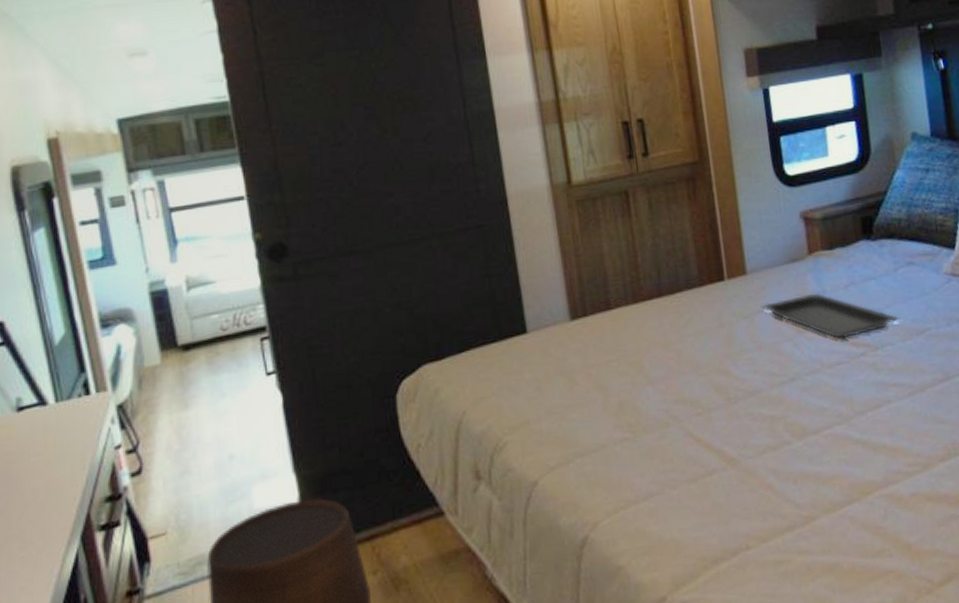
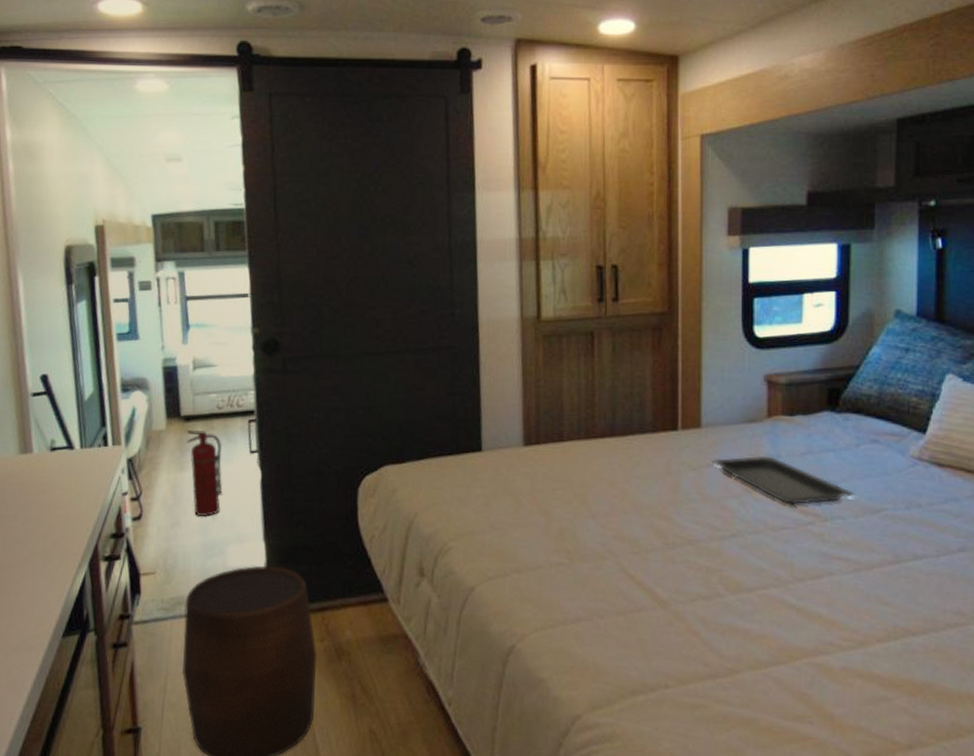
fire extinguisher: none [188,358,239,459] -> present [187,430,223,518]

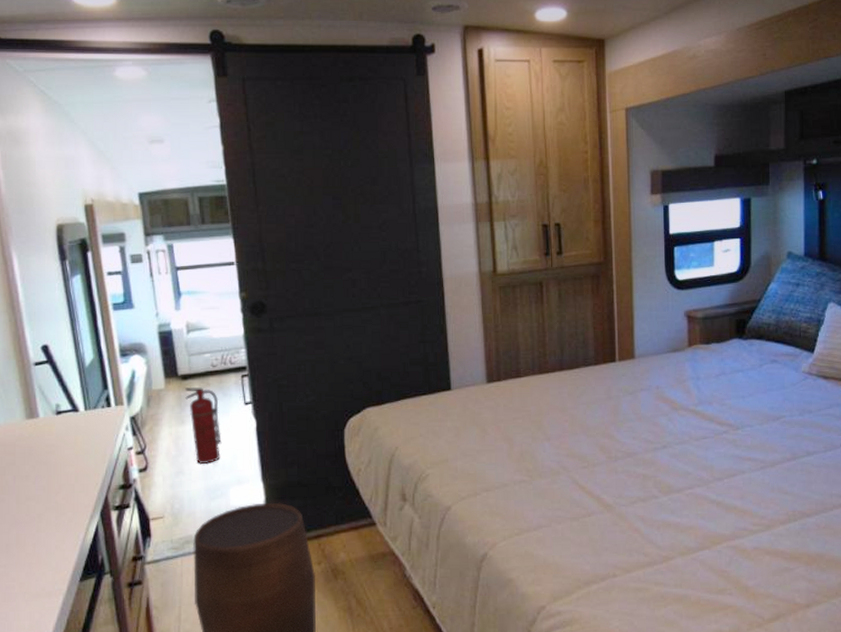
serving tray: present [711,455,856,506] -> none [644,378,761,418]

